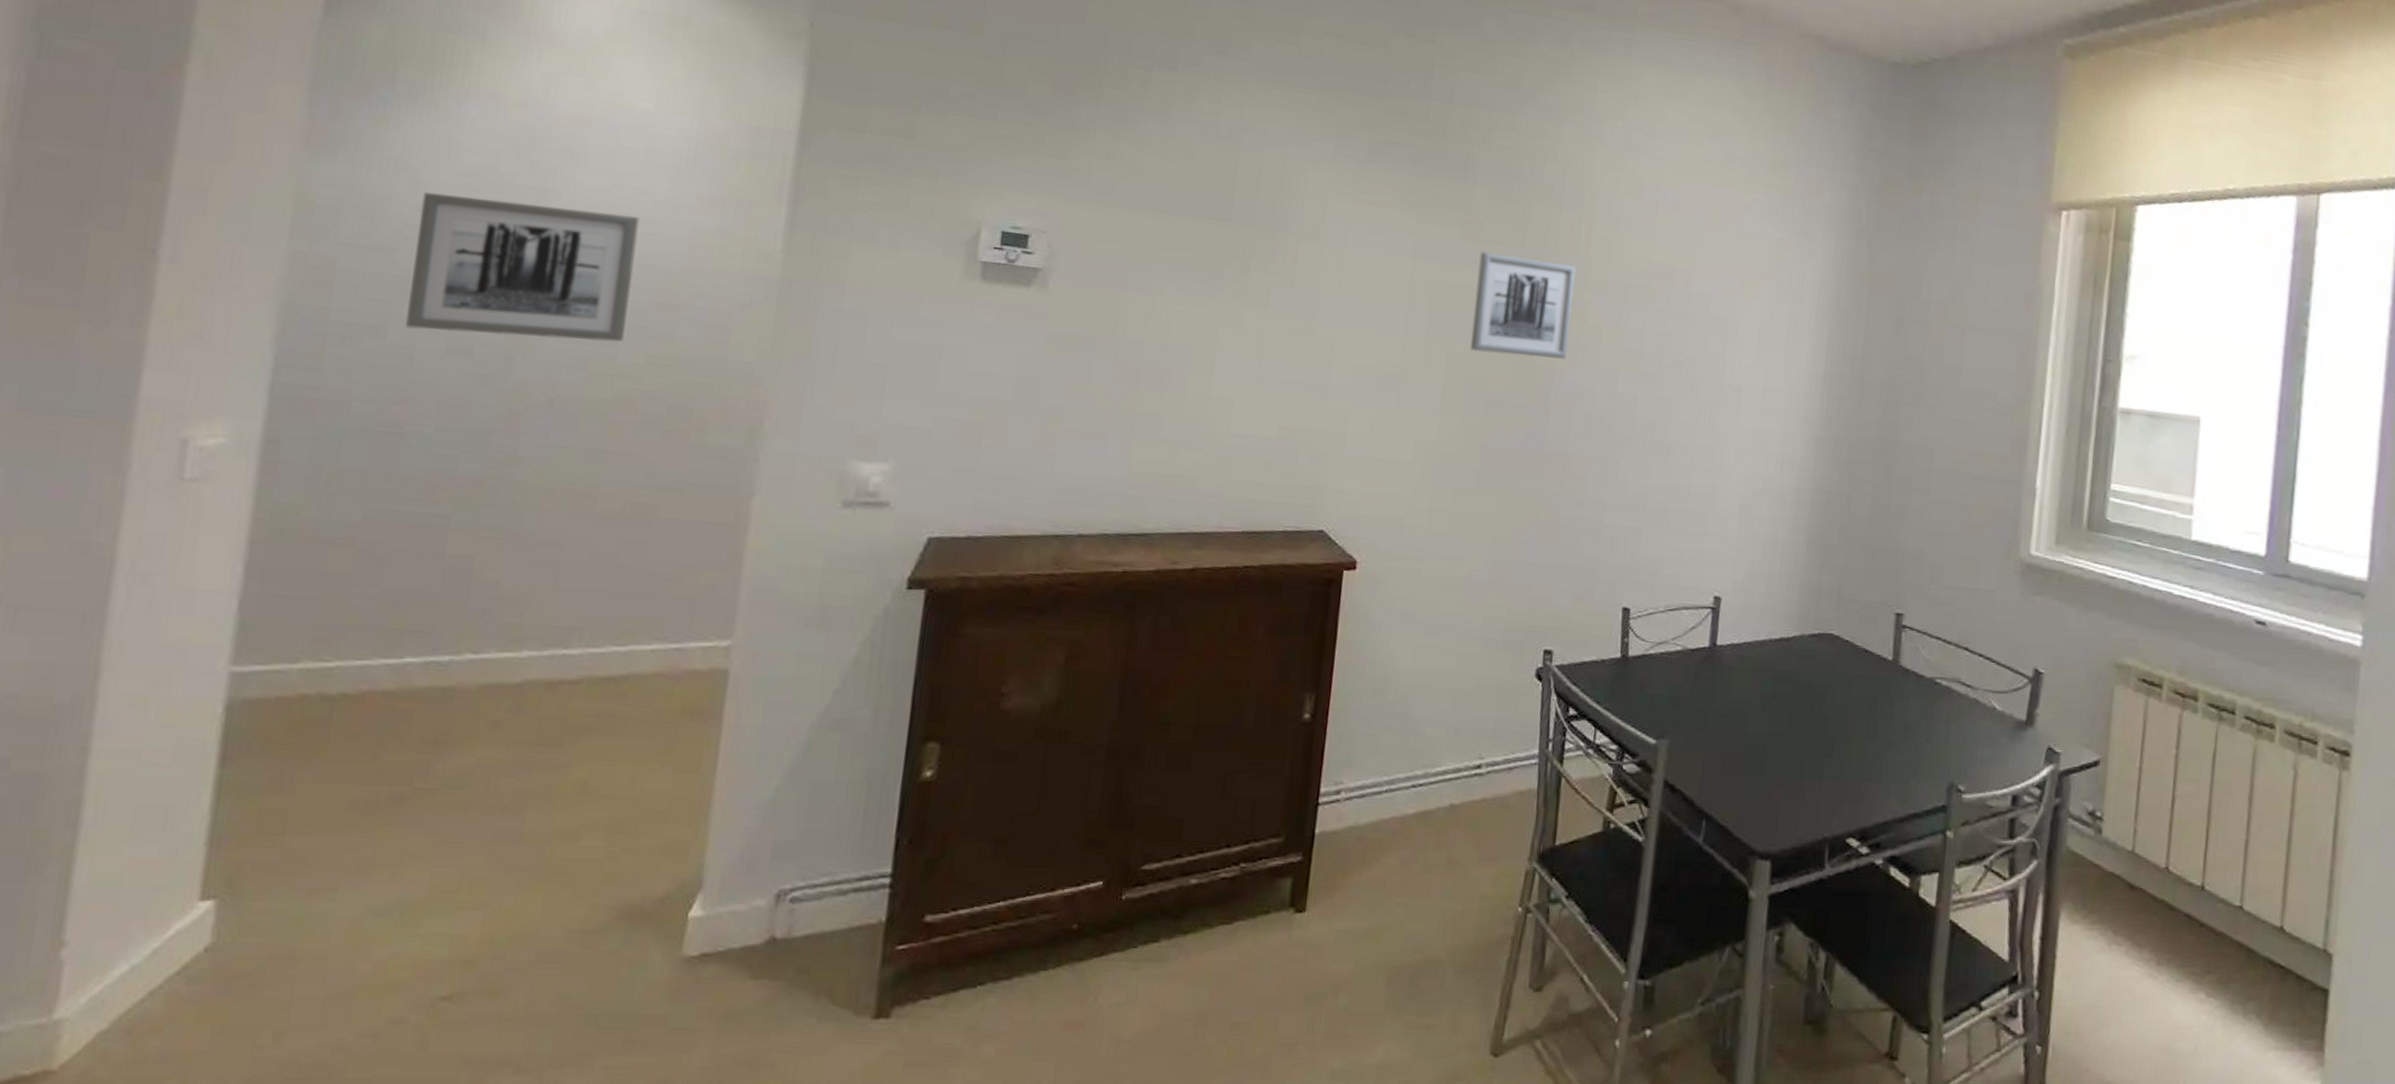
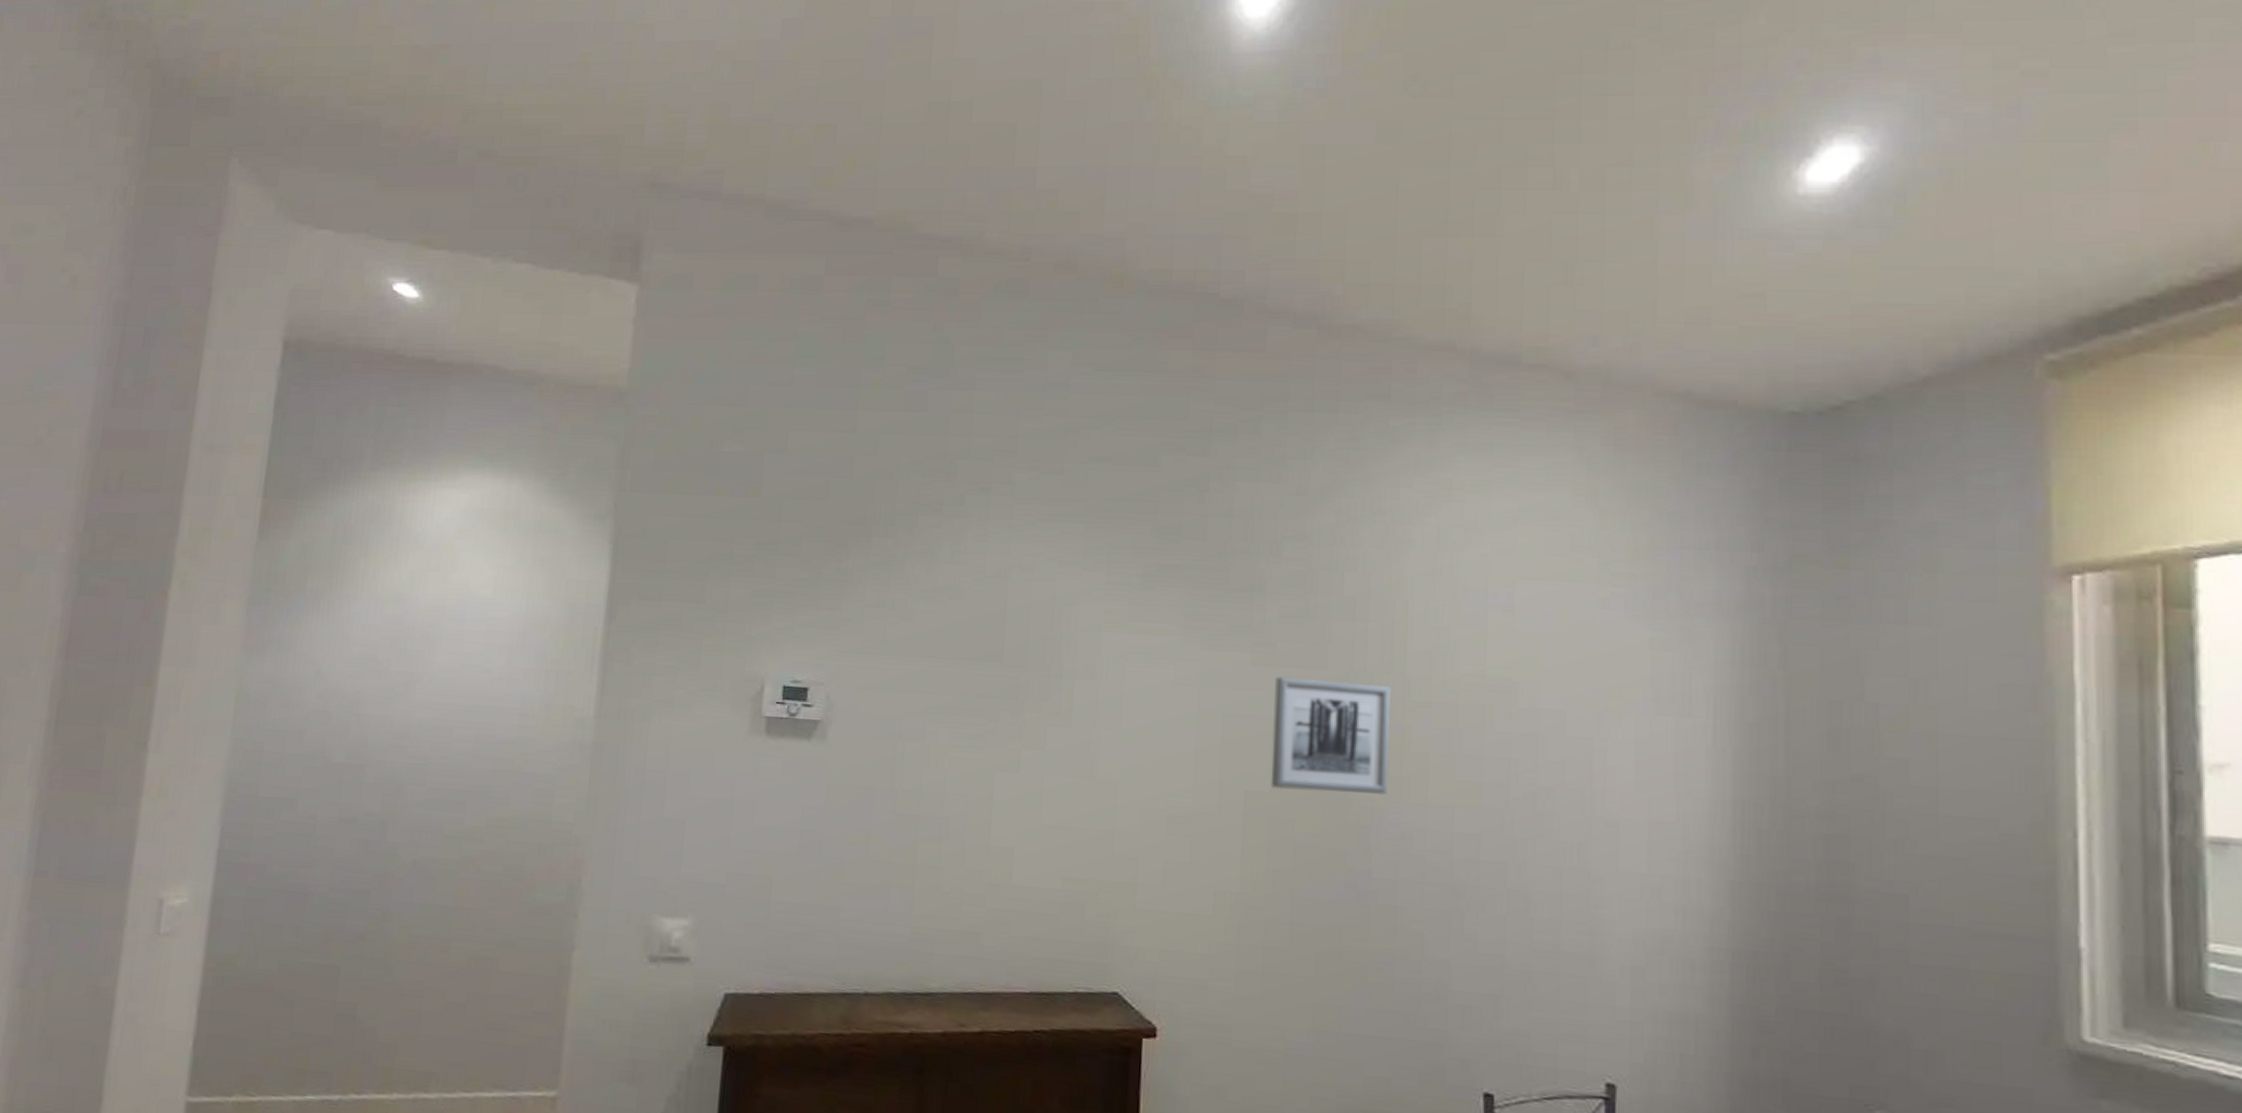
wall art: present [405,191,640,342] -> none [310,681,481,807]

